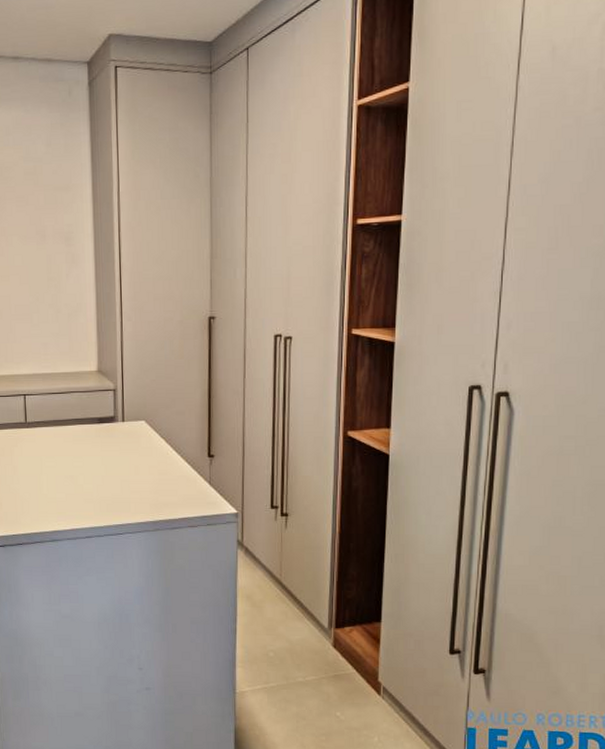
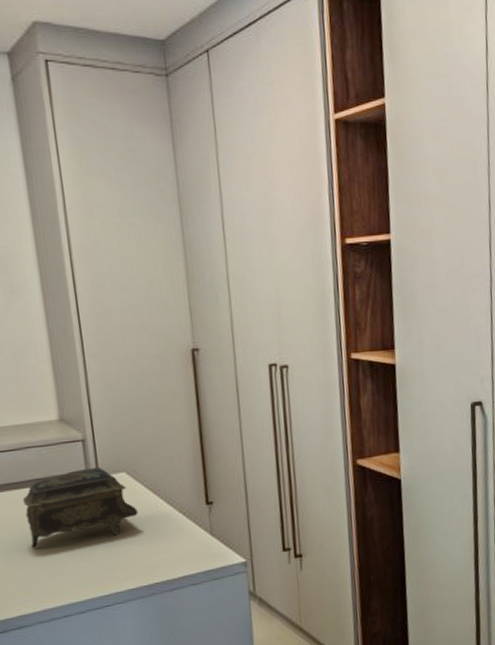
jewelry box: none [65,414,152,476] -> present [23,466,138,548]

